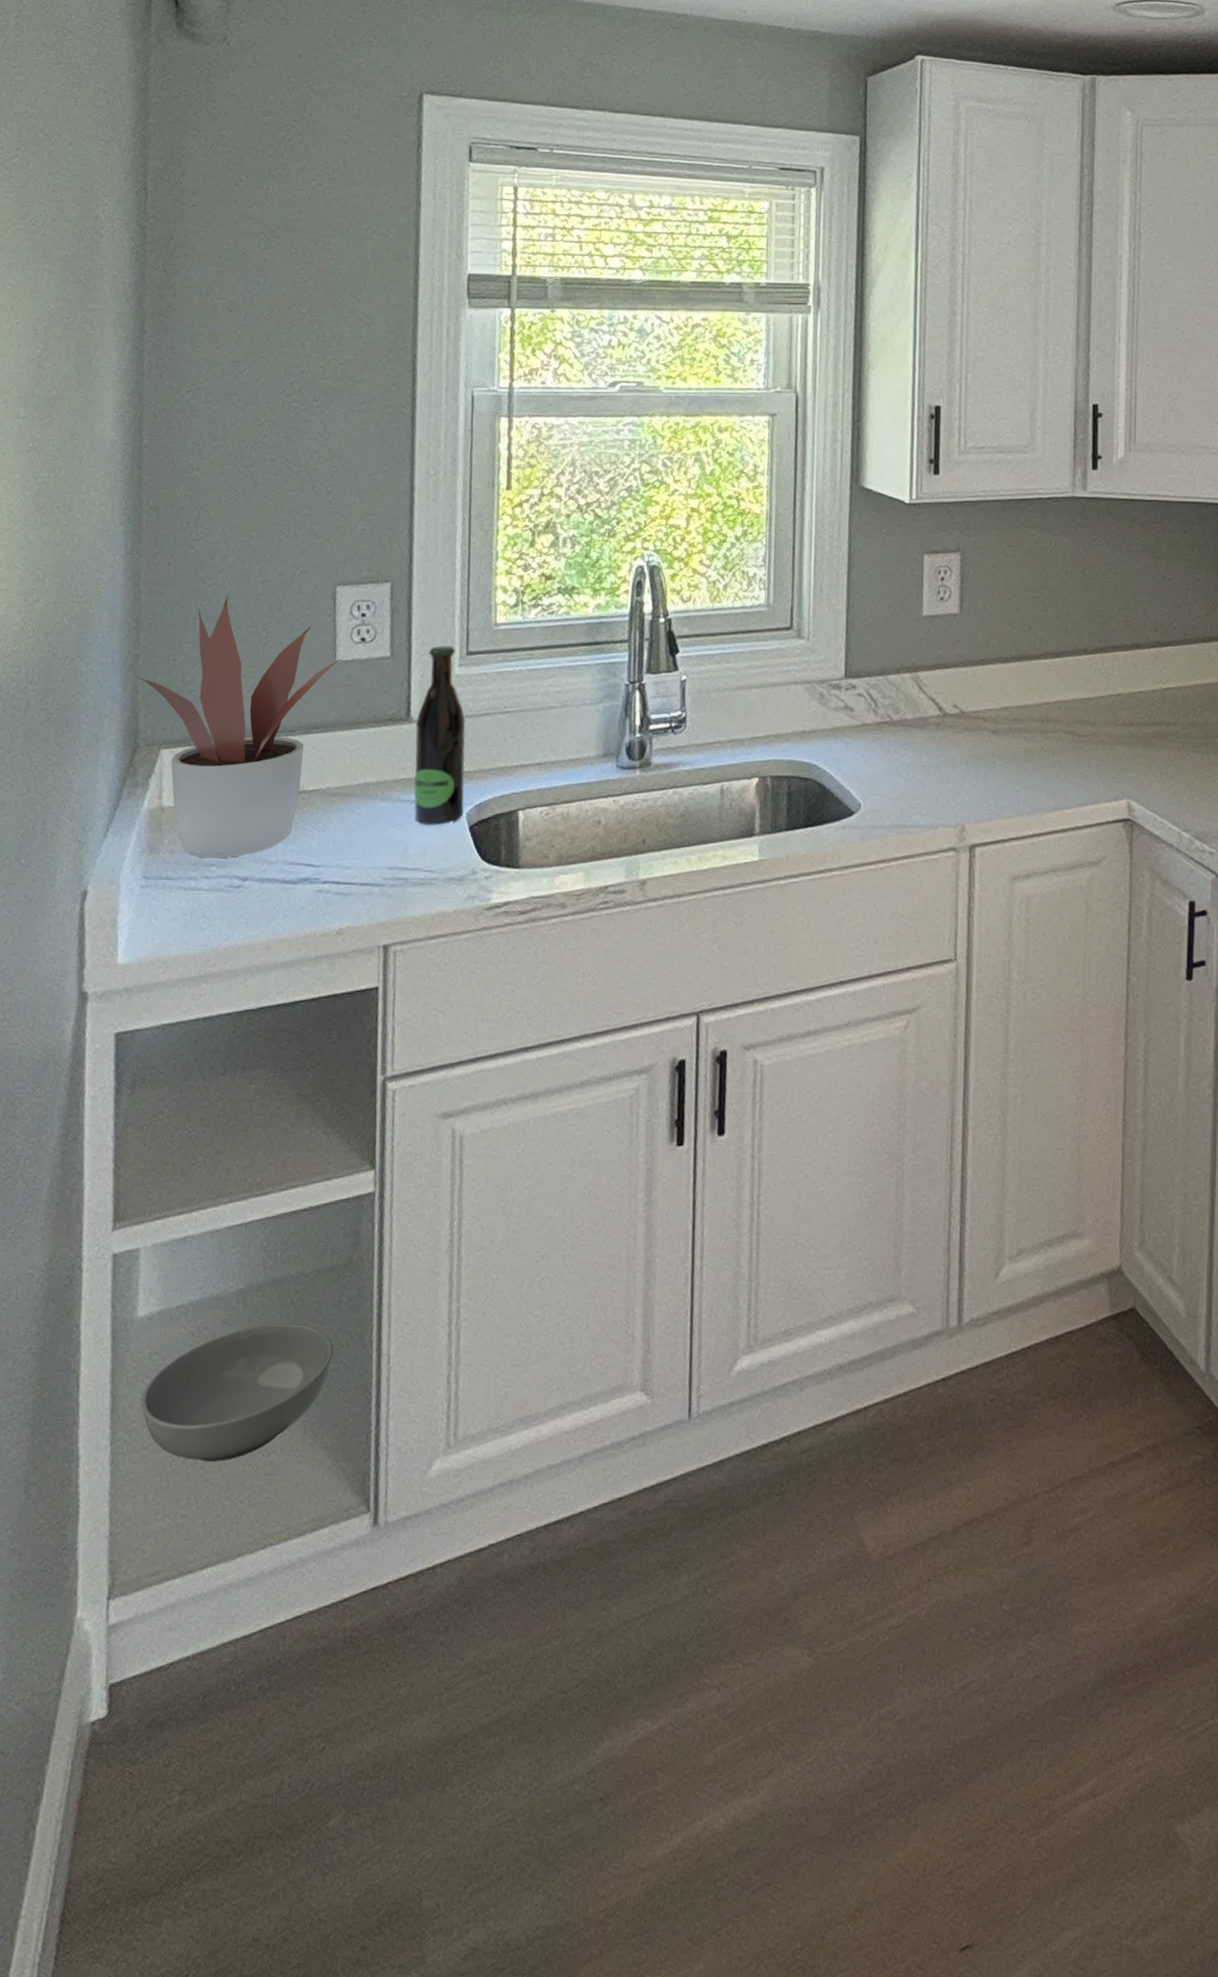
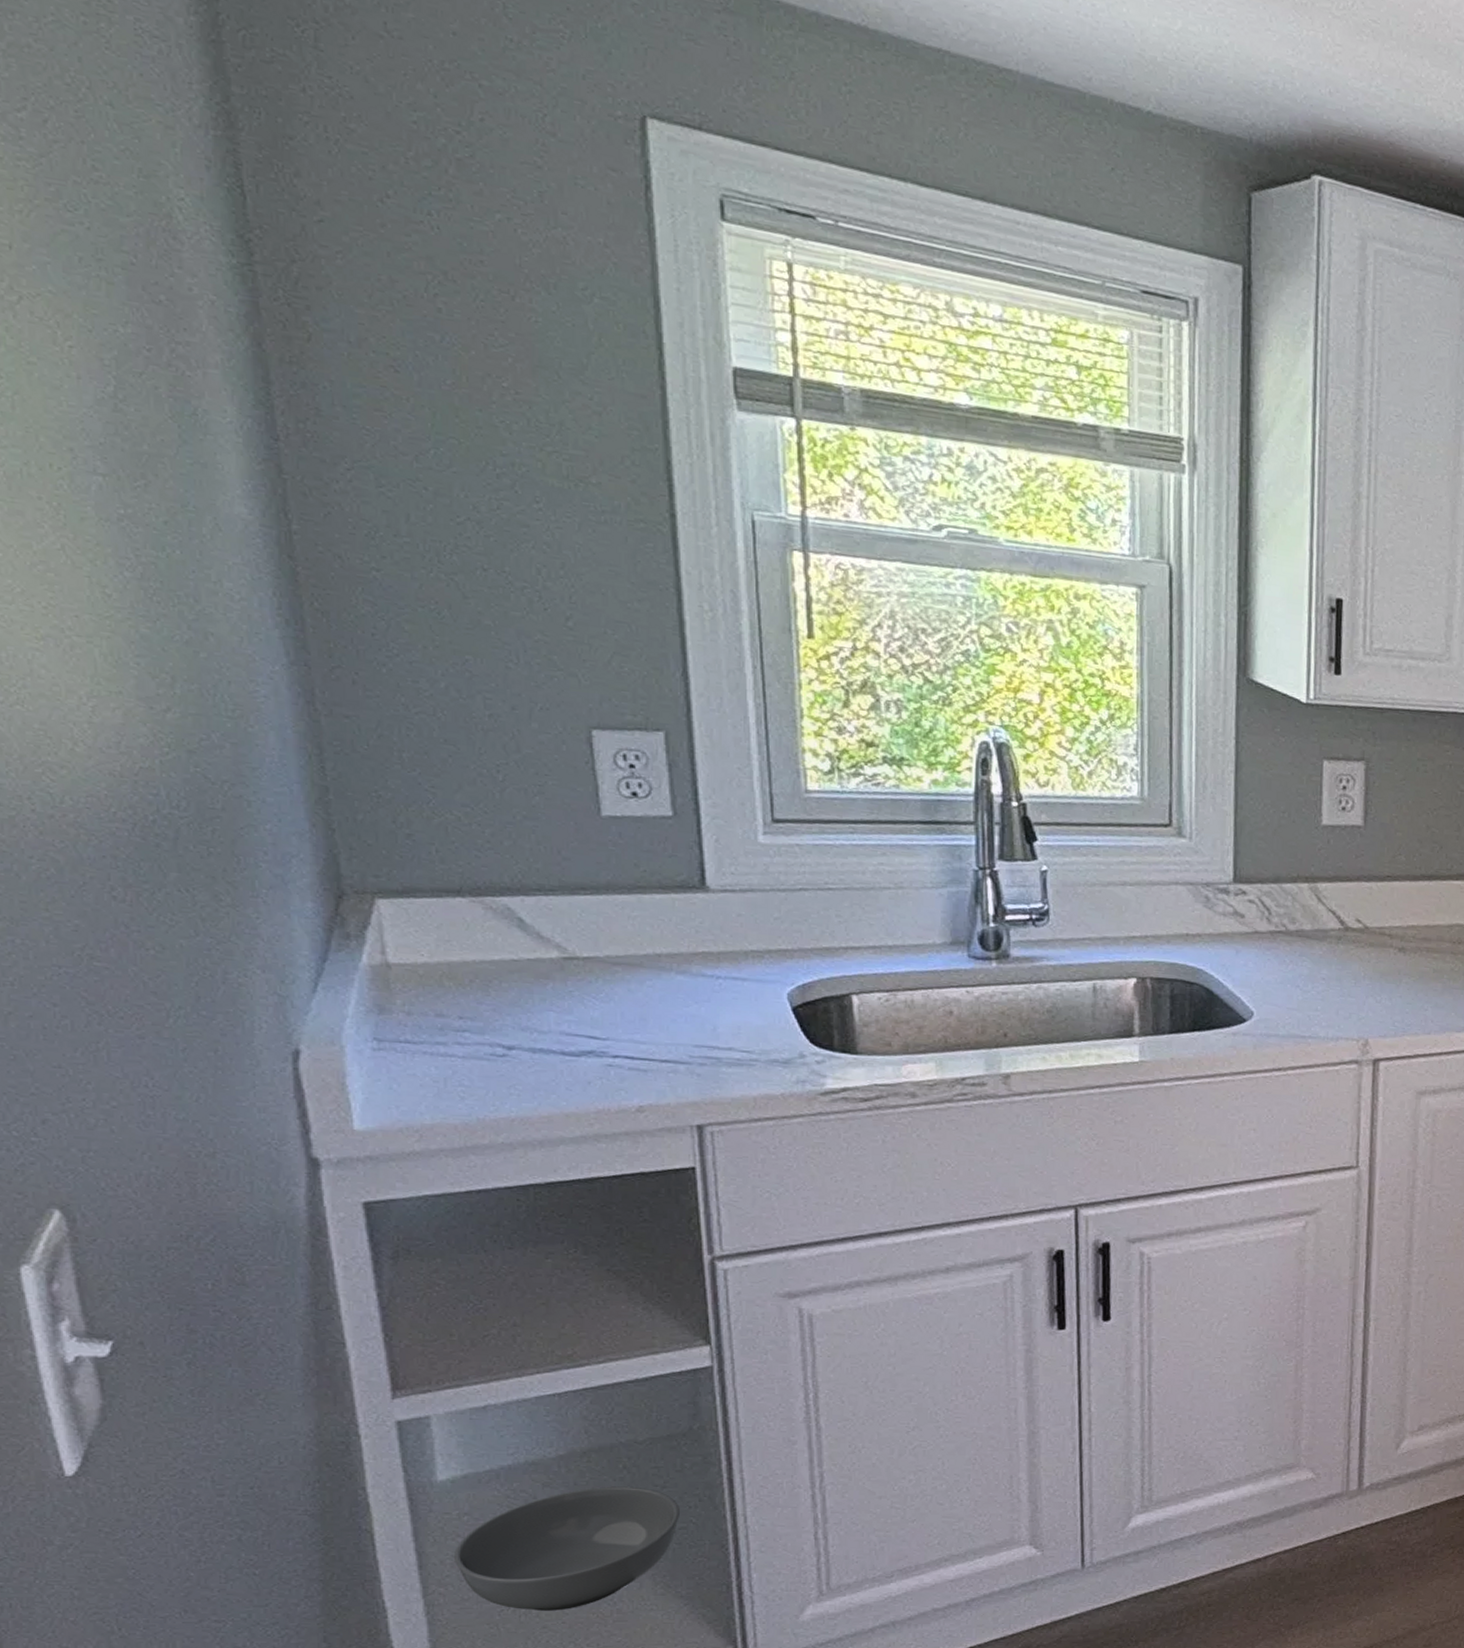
potted plant: present [136,595,345,859] -> none [328,726,612,1024]
bottle: present [414,645,466,827] -> none [713,809,783,1005]

